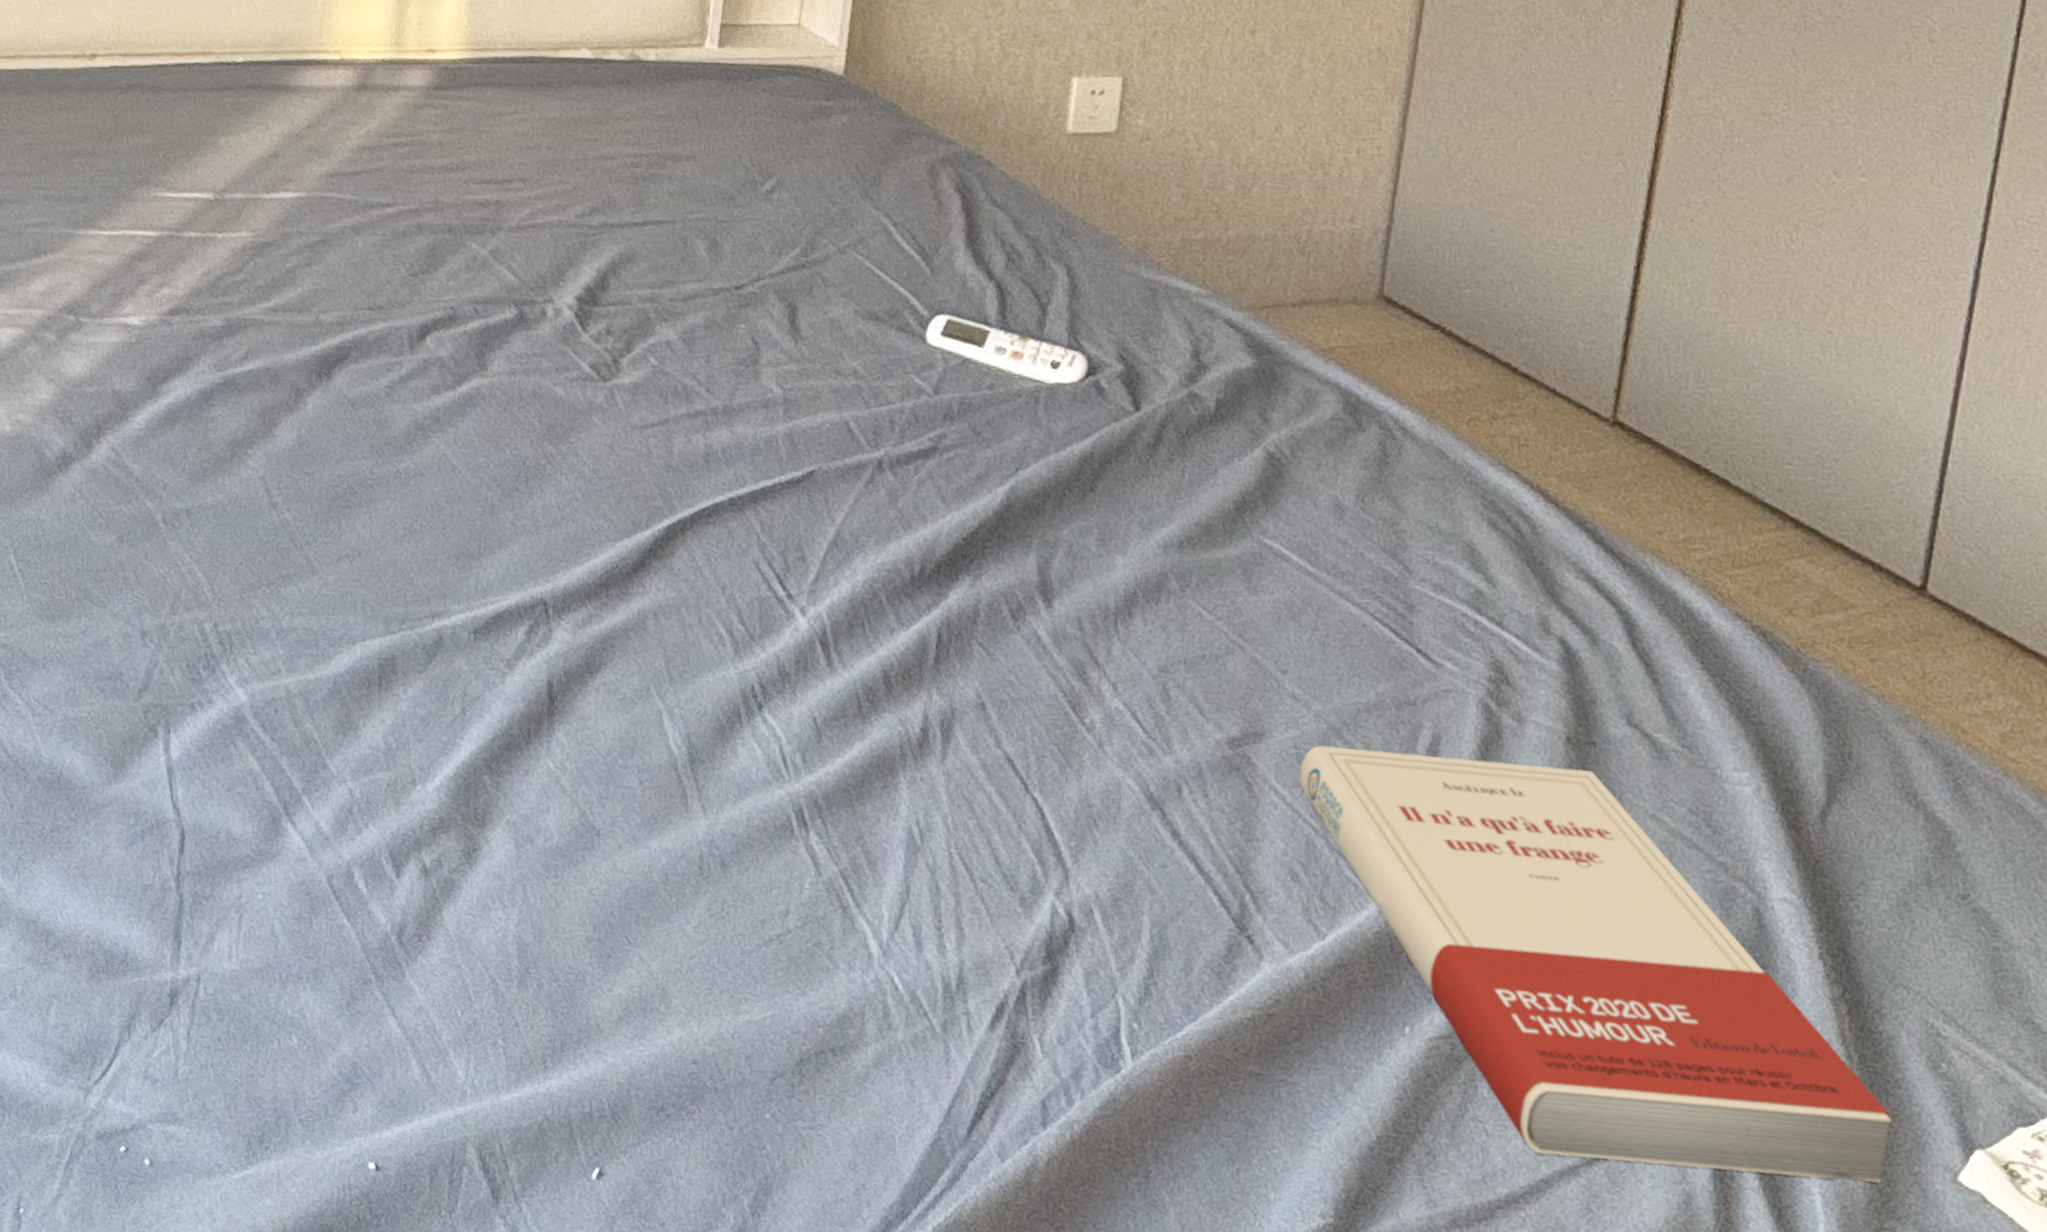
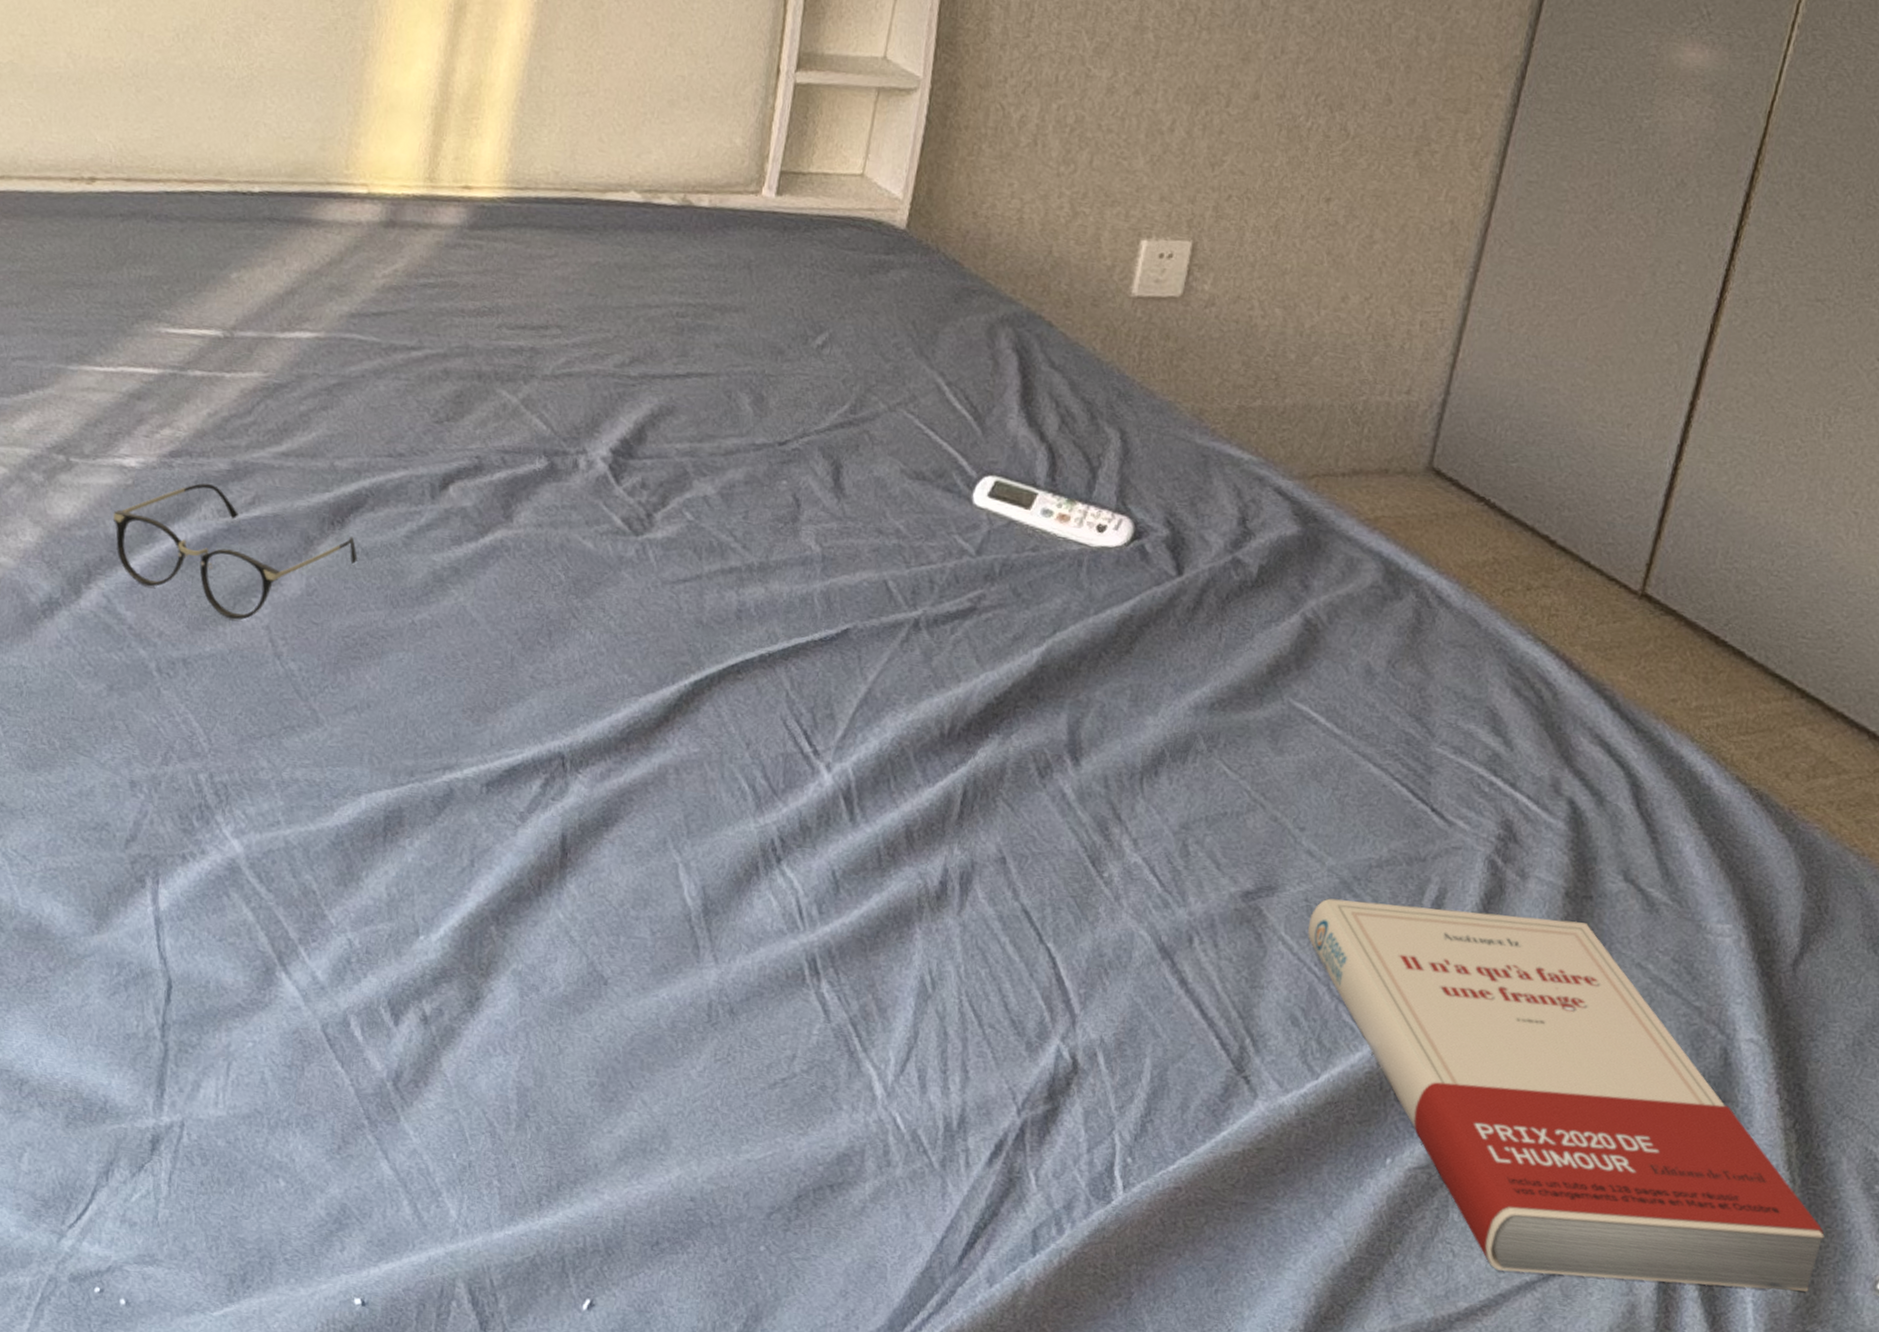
eyeglasses: none [119,339,344,471] -> present [112,483,358,620]

